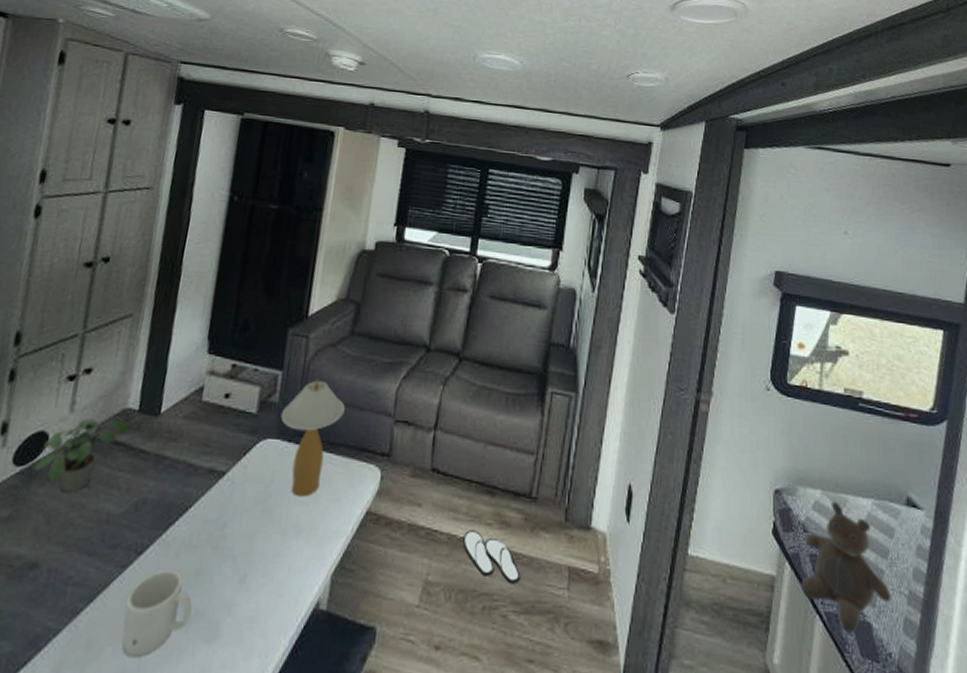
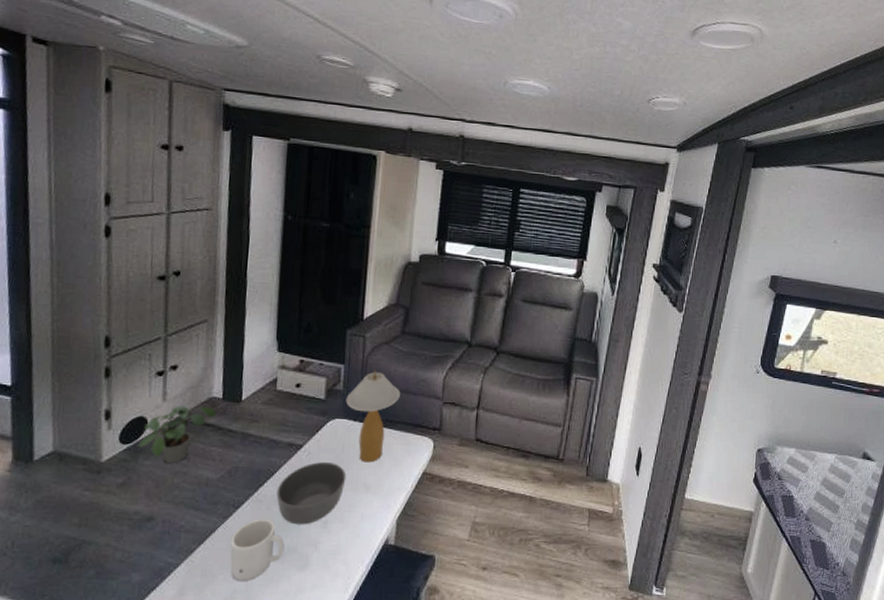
bowl: none [188,494,275,580] -> present [276,461,347,525]
slippers: present [463,530,521,583] -> none [503,484,550,522]
stuffed animal: present [801,501,892,632] -> none [773,456,843,550]

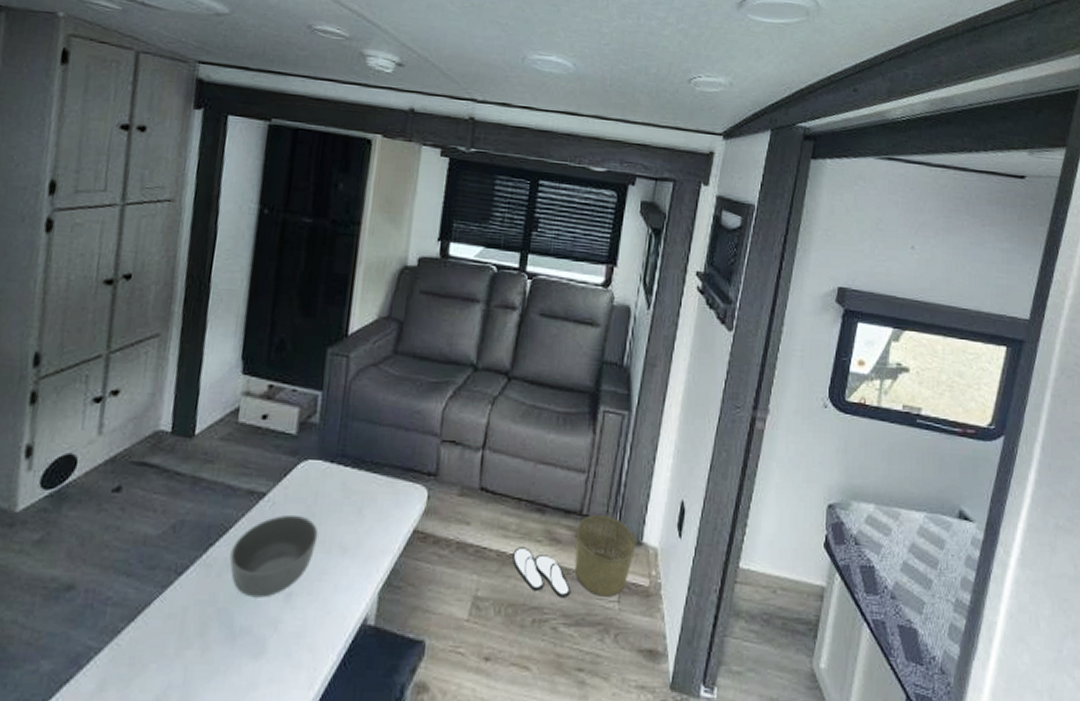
potted plant: present [138,406,217,464] -> none [63,441,163,516]
mug: present [230,519,285,581] -> none [165,589,237,672]
table lamp: present [345,369,400,463] -> none [321,397,389,517]
slippers: none [503,484,550,522] -> present [512,547,571,597]
basket: none [553,459,603,521] -> present [574,515,637,597]

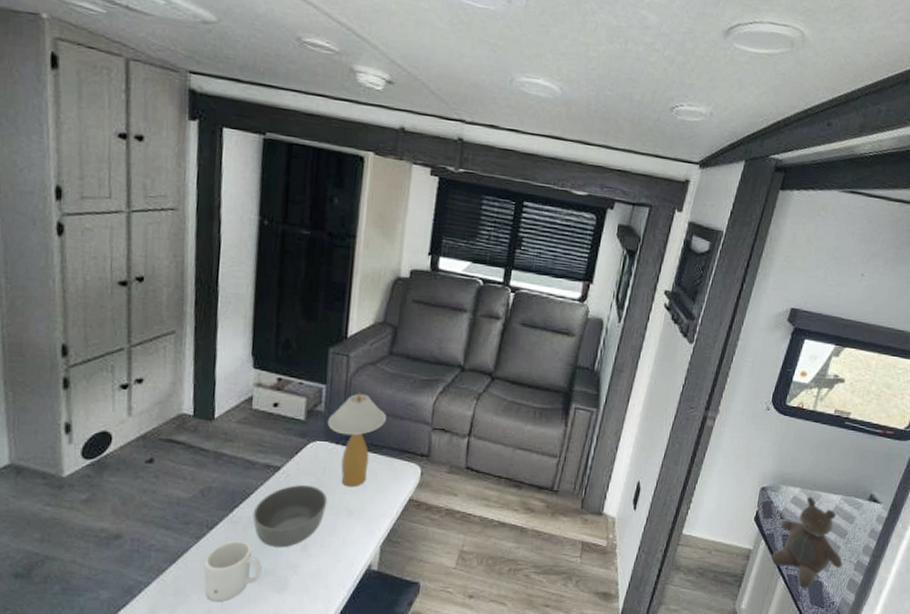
mug: none [165,589,237,672] -> present [203,540,262,601]
table lamp: none [321,397,389,517] -> present [327,390,386,487]
slippers: present [512,547,571,597] -> none [493,514,542,553]
basket: present [574,515,637,597] -> none [545,491,599,553]
stuffed animal: none [850,515,938,638] -> present [771,496,843,588]

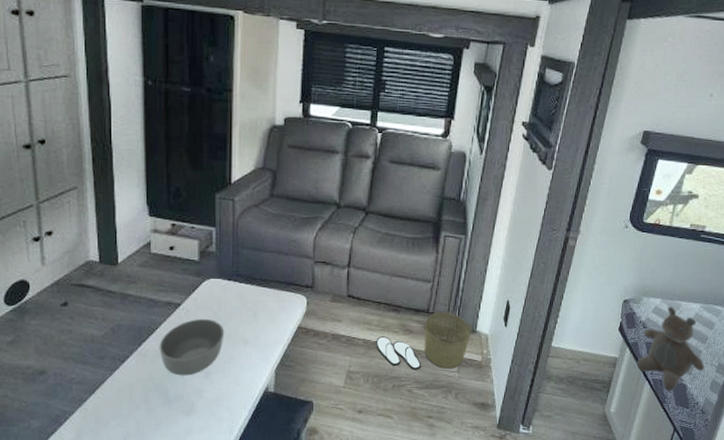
mug: present [203,540,262,601] -> none [119,371,171,425]
table lamp: present [327,390,386,487] -> none [219,231,272,319]
slippers: none [493,514,542,553] -> present [376,336,422,370]
basket: none [545,491,599,553] -> present [424,312,472,369]

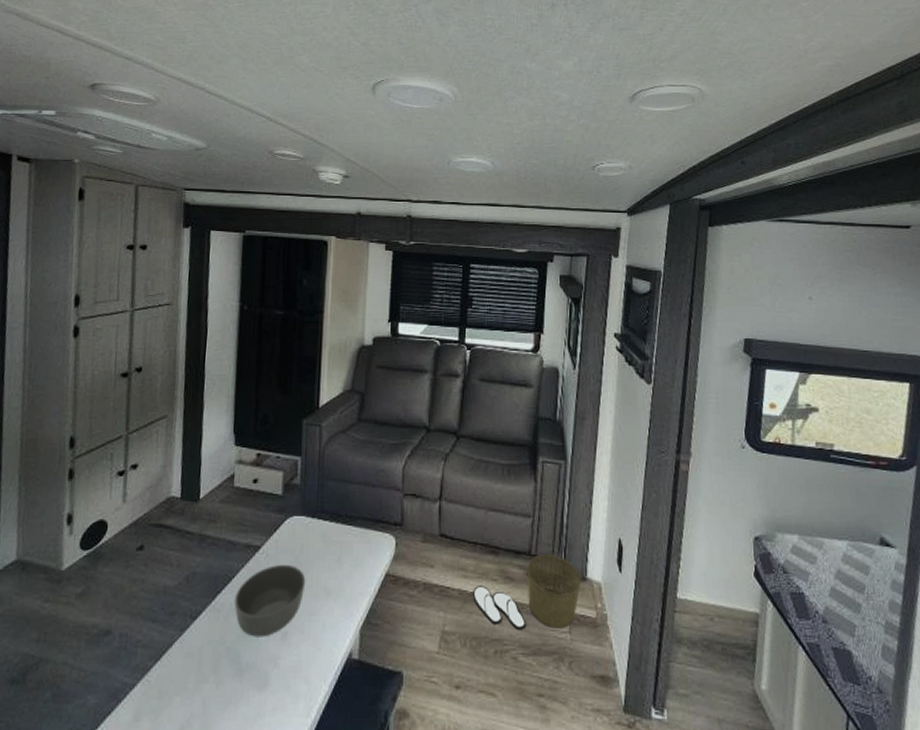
stuffed animal: present [636,306,705,391] -> none [783,544,870,660]

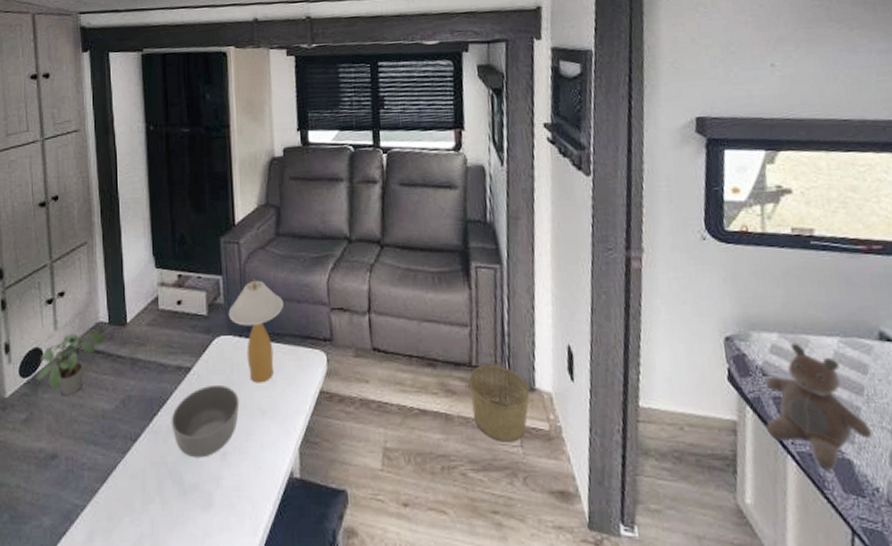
potted plant: none [98,507,175,571] -> present [37,333,105,396]
table lamp: none [303,460,359,564] -> present [228,277,283,383]
slippers: present [473,586,527,629] -> none [413,400,474,444]
stuffed animal: none [783,544,870,660] -> present [764,342,873,470]

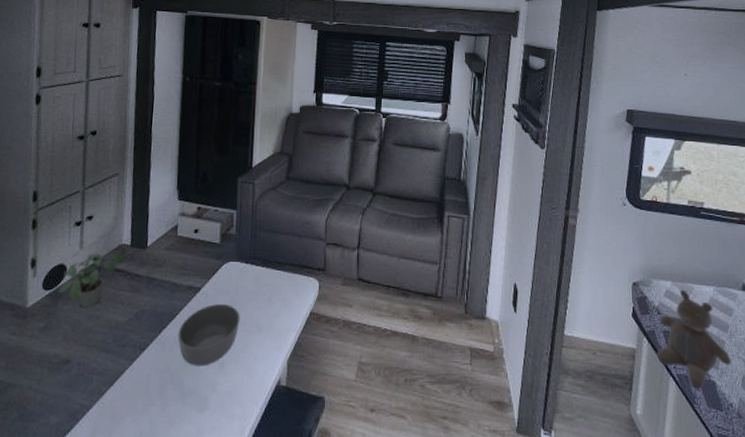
table lamp: present [228,277,283,383] -> none [238,213,287,304]
basket: present [468,365,530,442] -> none [433,297,481,360]

